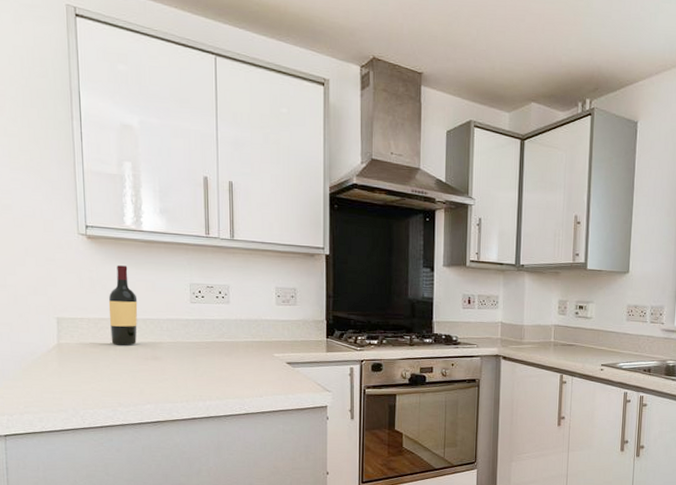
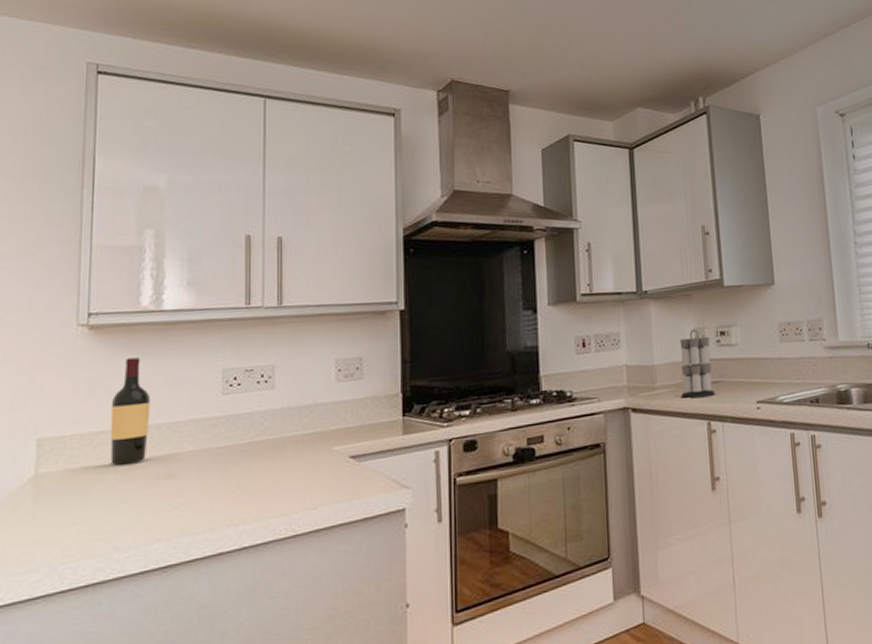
spice rack: none [542,301,570,356] -> present [680,329,716,399]

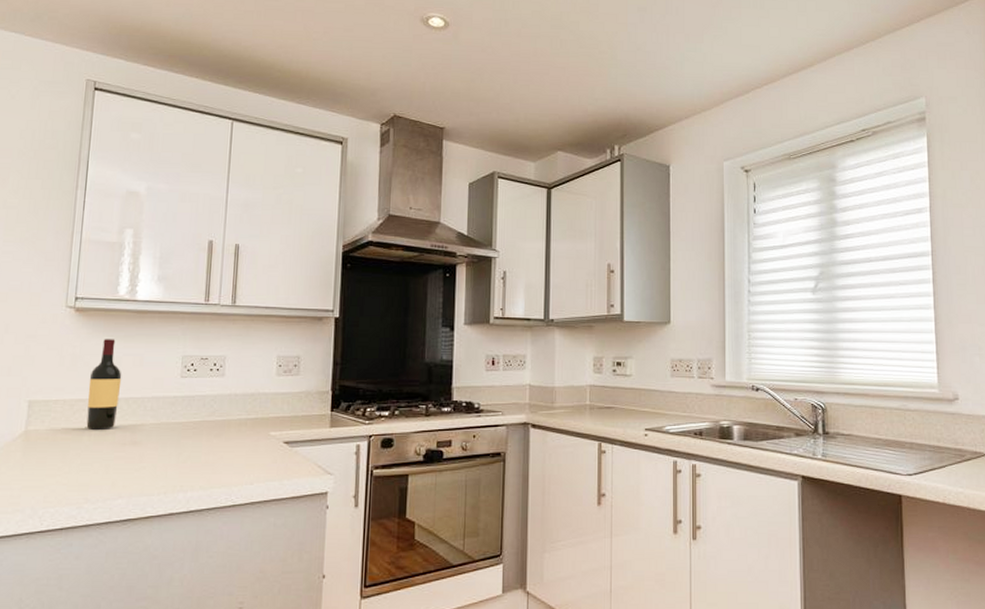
spice rack: present [680,329,716,399] -> none [576,358,608,421]

